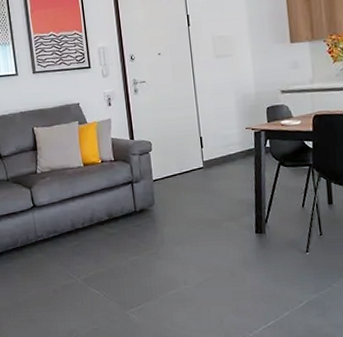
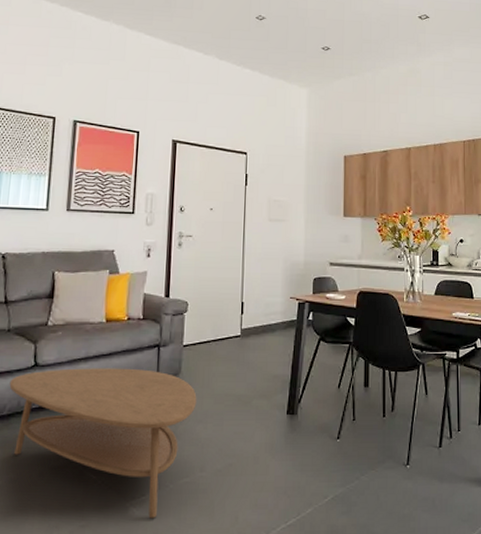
coffee table: none [17,203,173,324] -> present [9,368,197,520]

